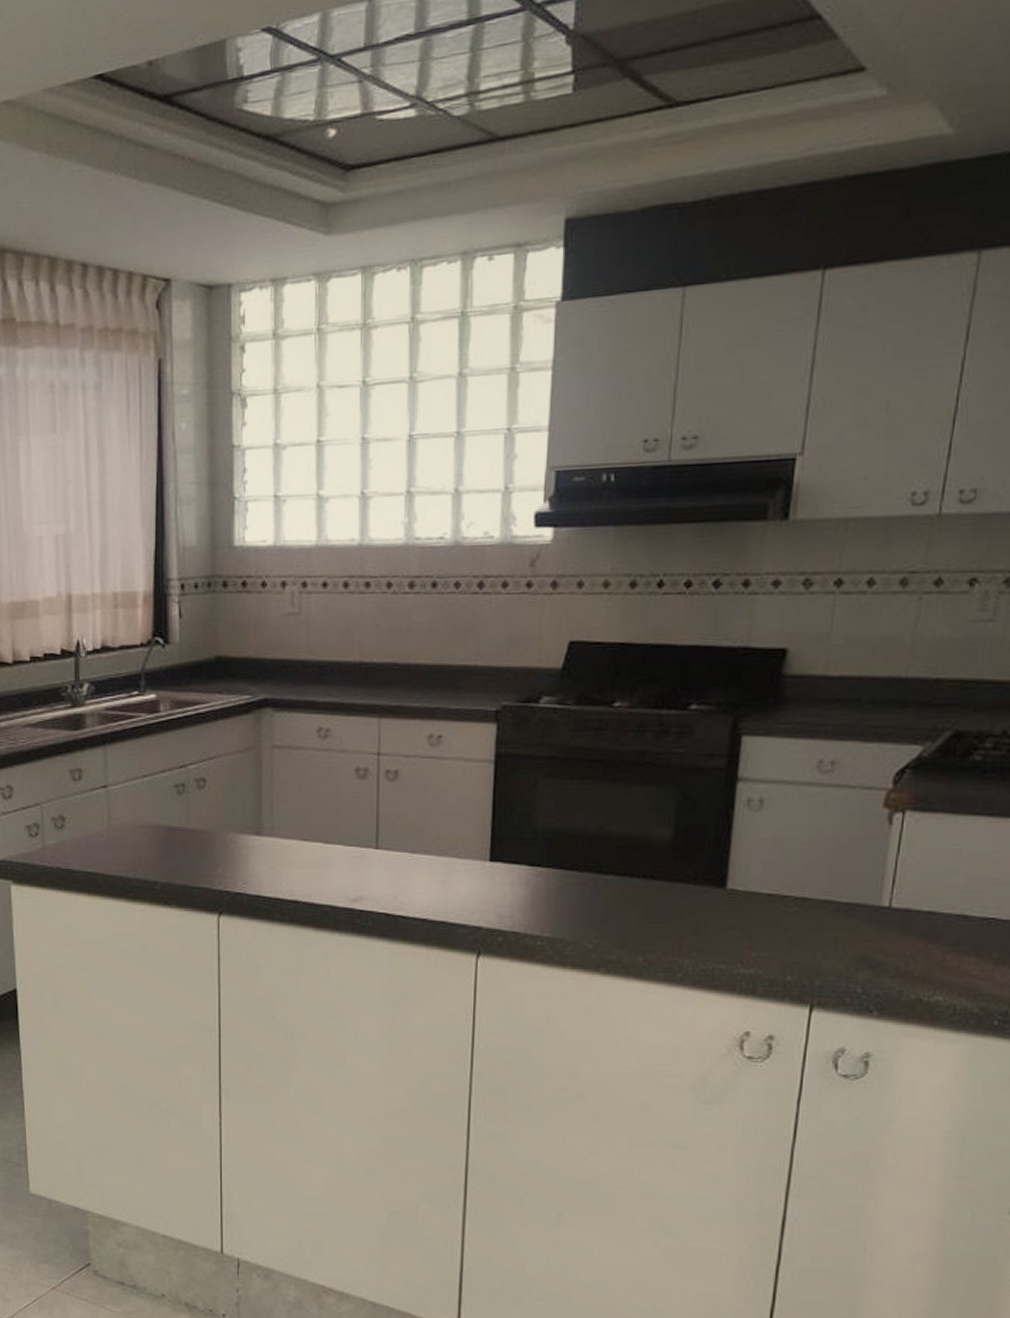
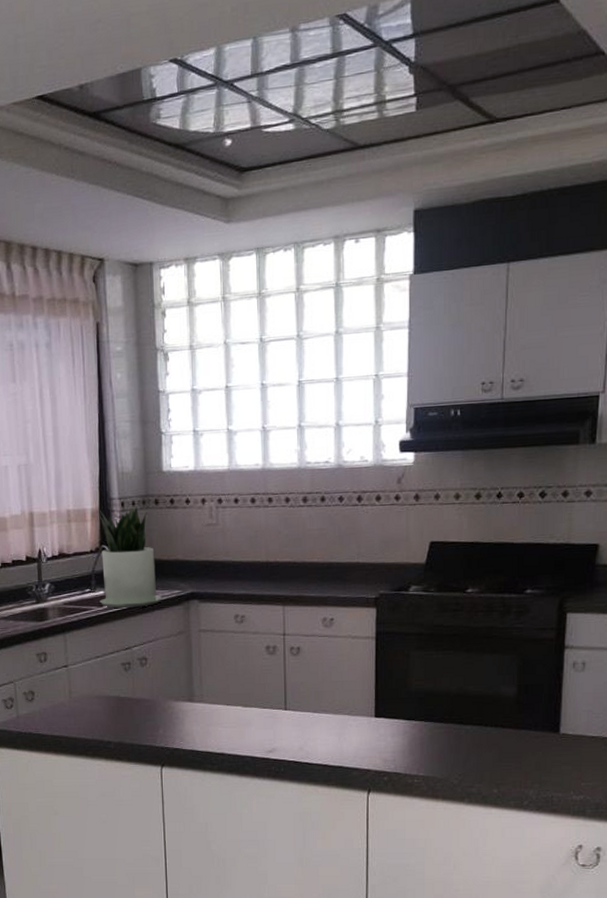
planter: none [149,590,229,717] -> present [99,507,163,609]

